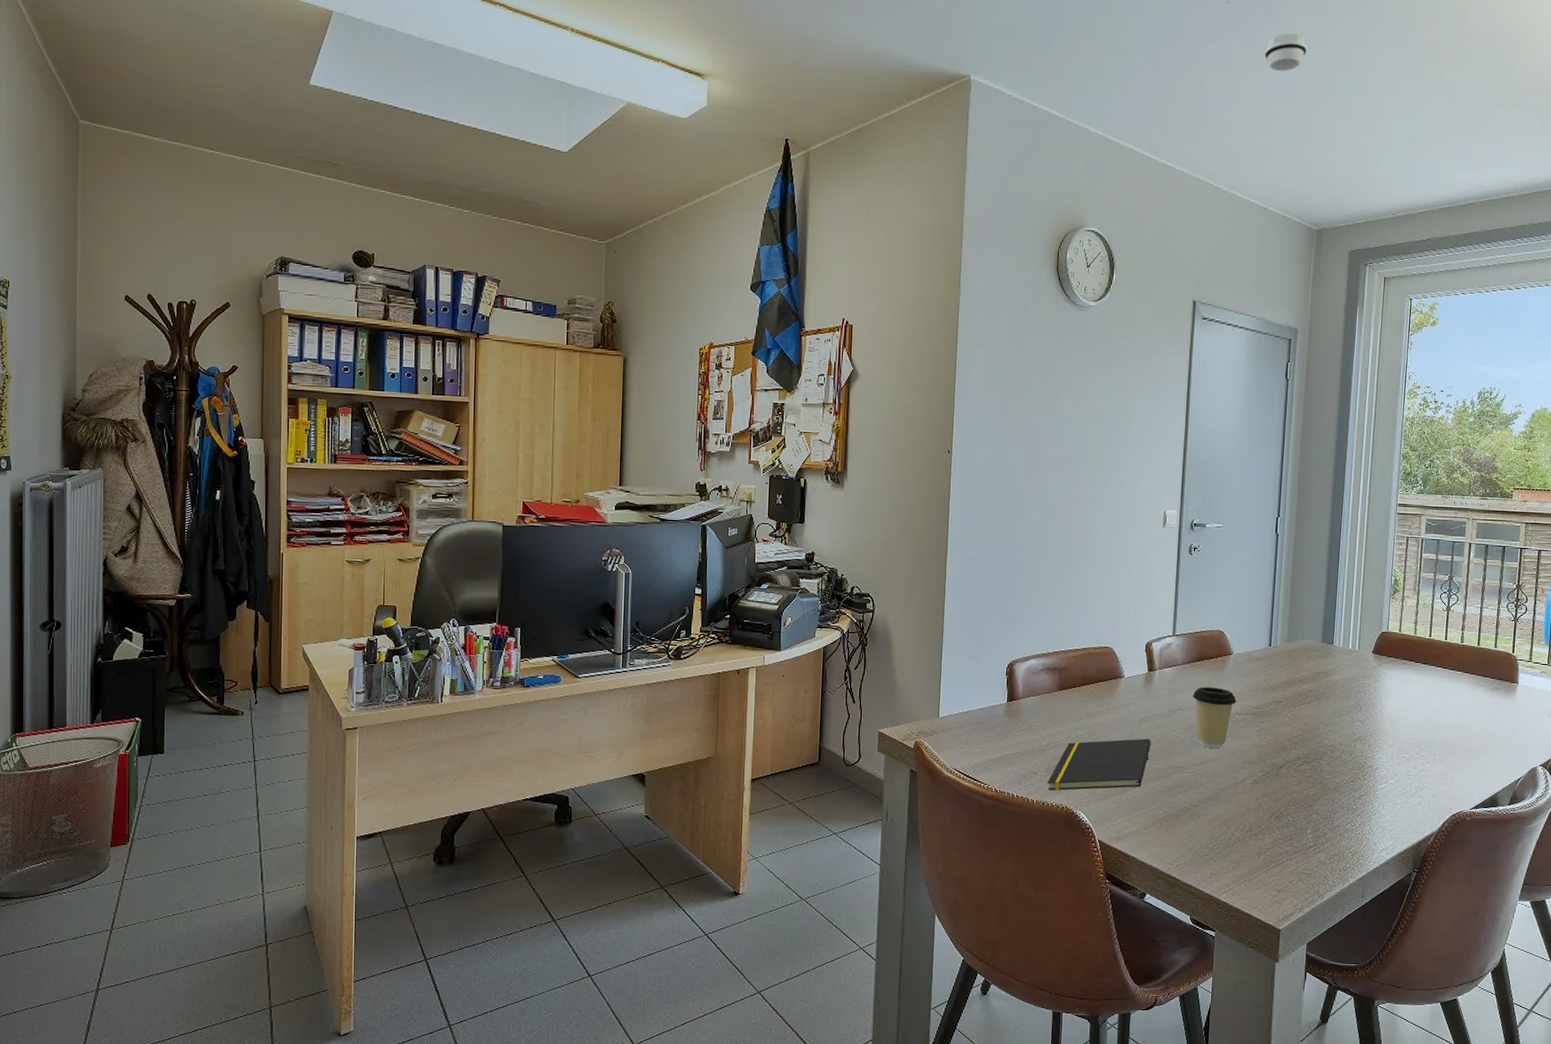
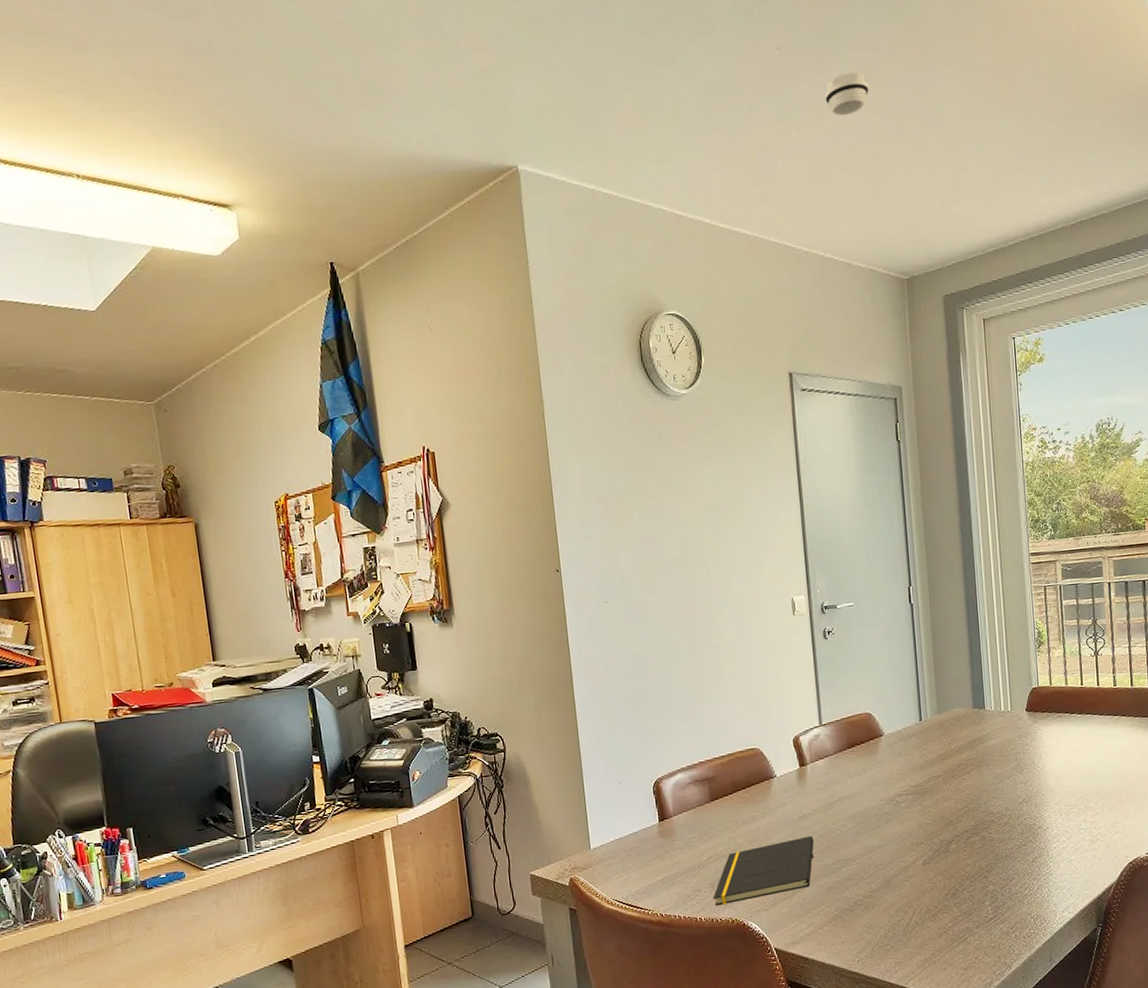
coffee cup: present [1192,686,1237,749] -> none [848,771,895,836]

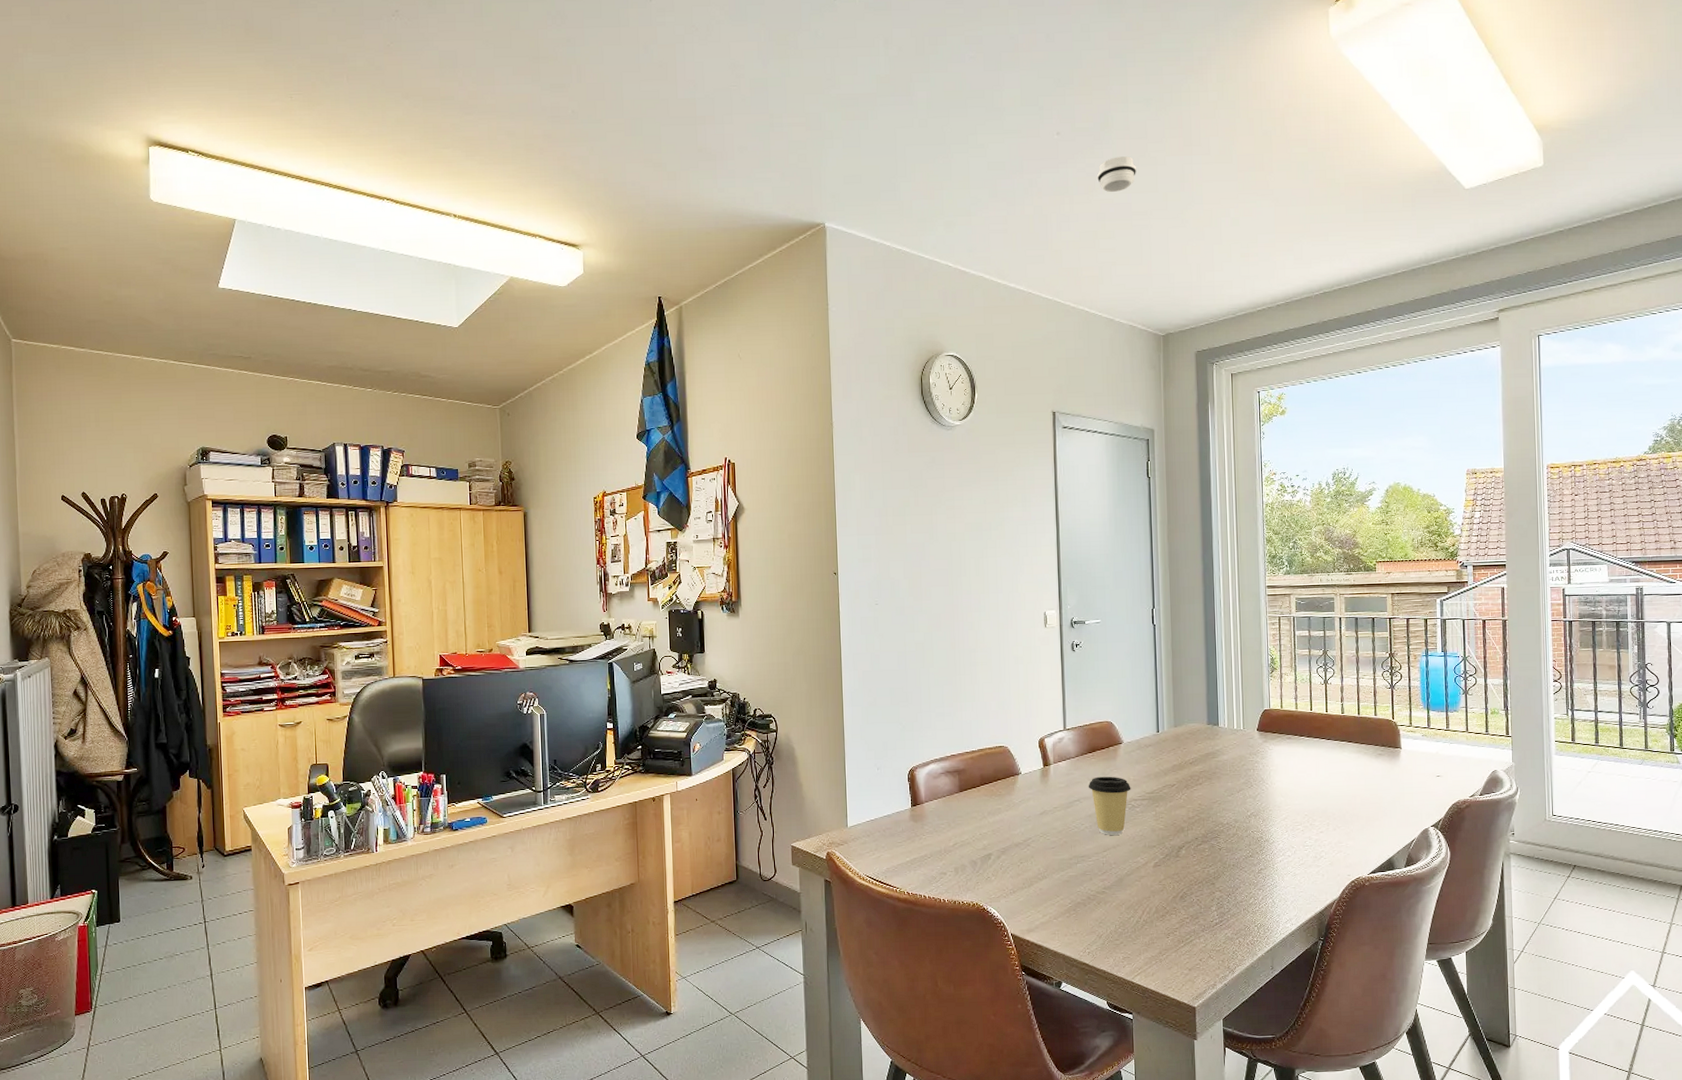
notepad: present [713,835,814,906] -> none [956,831,1053,890]
coffee cup: none [848,771,895,836] -> present [1088,776,1131,836]

